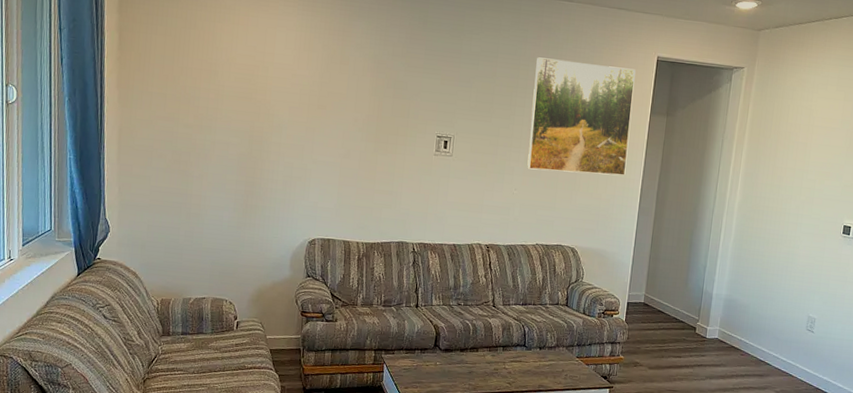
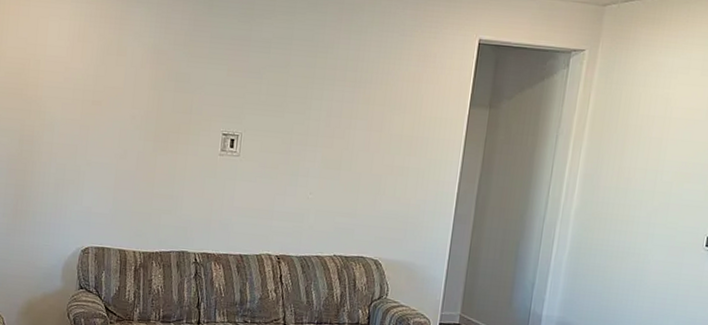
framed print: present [527,57,636,176] -> none [324,43,453,178]

